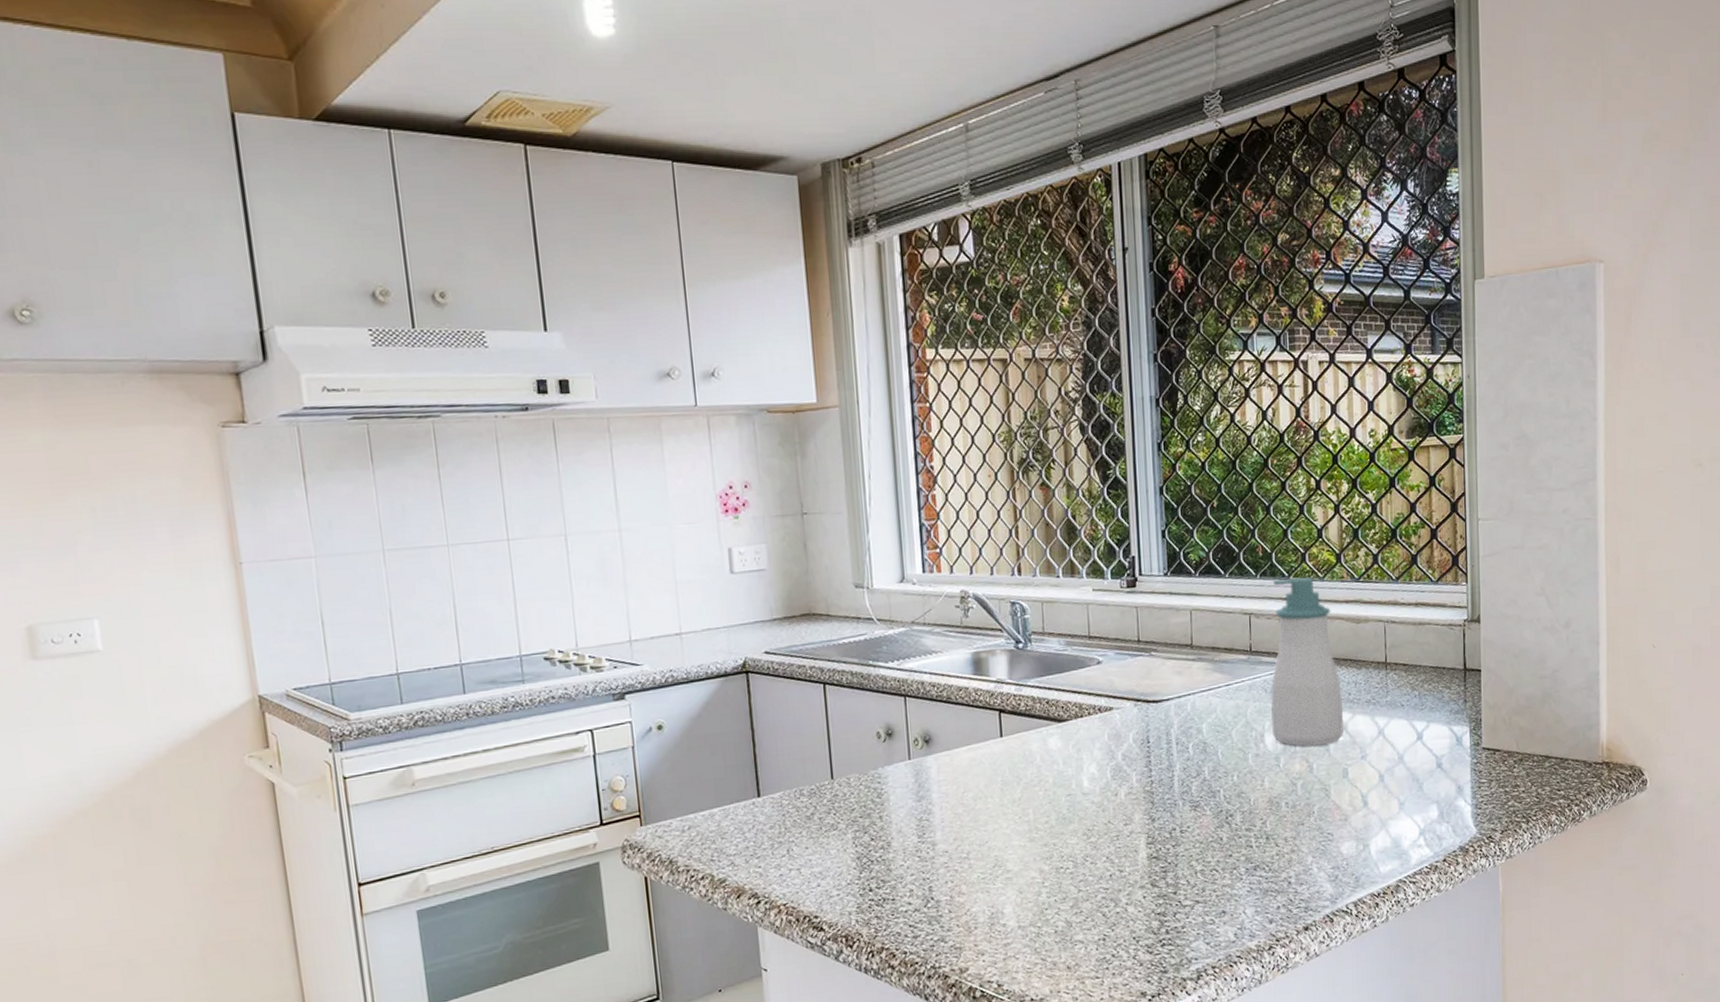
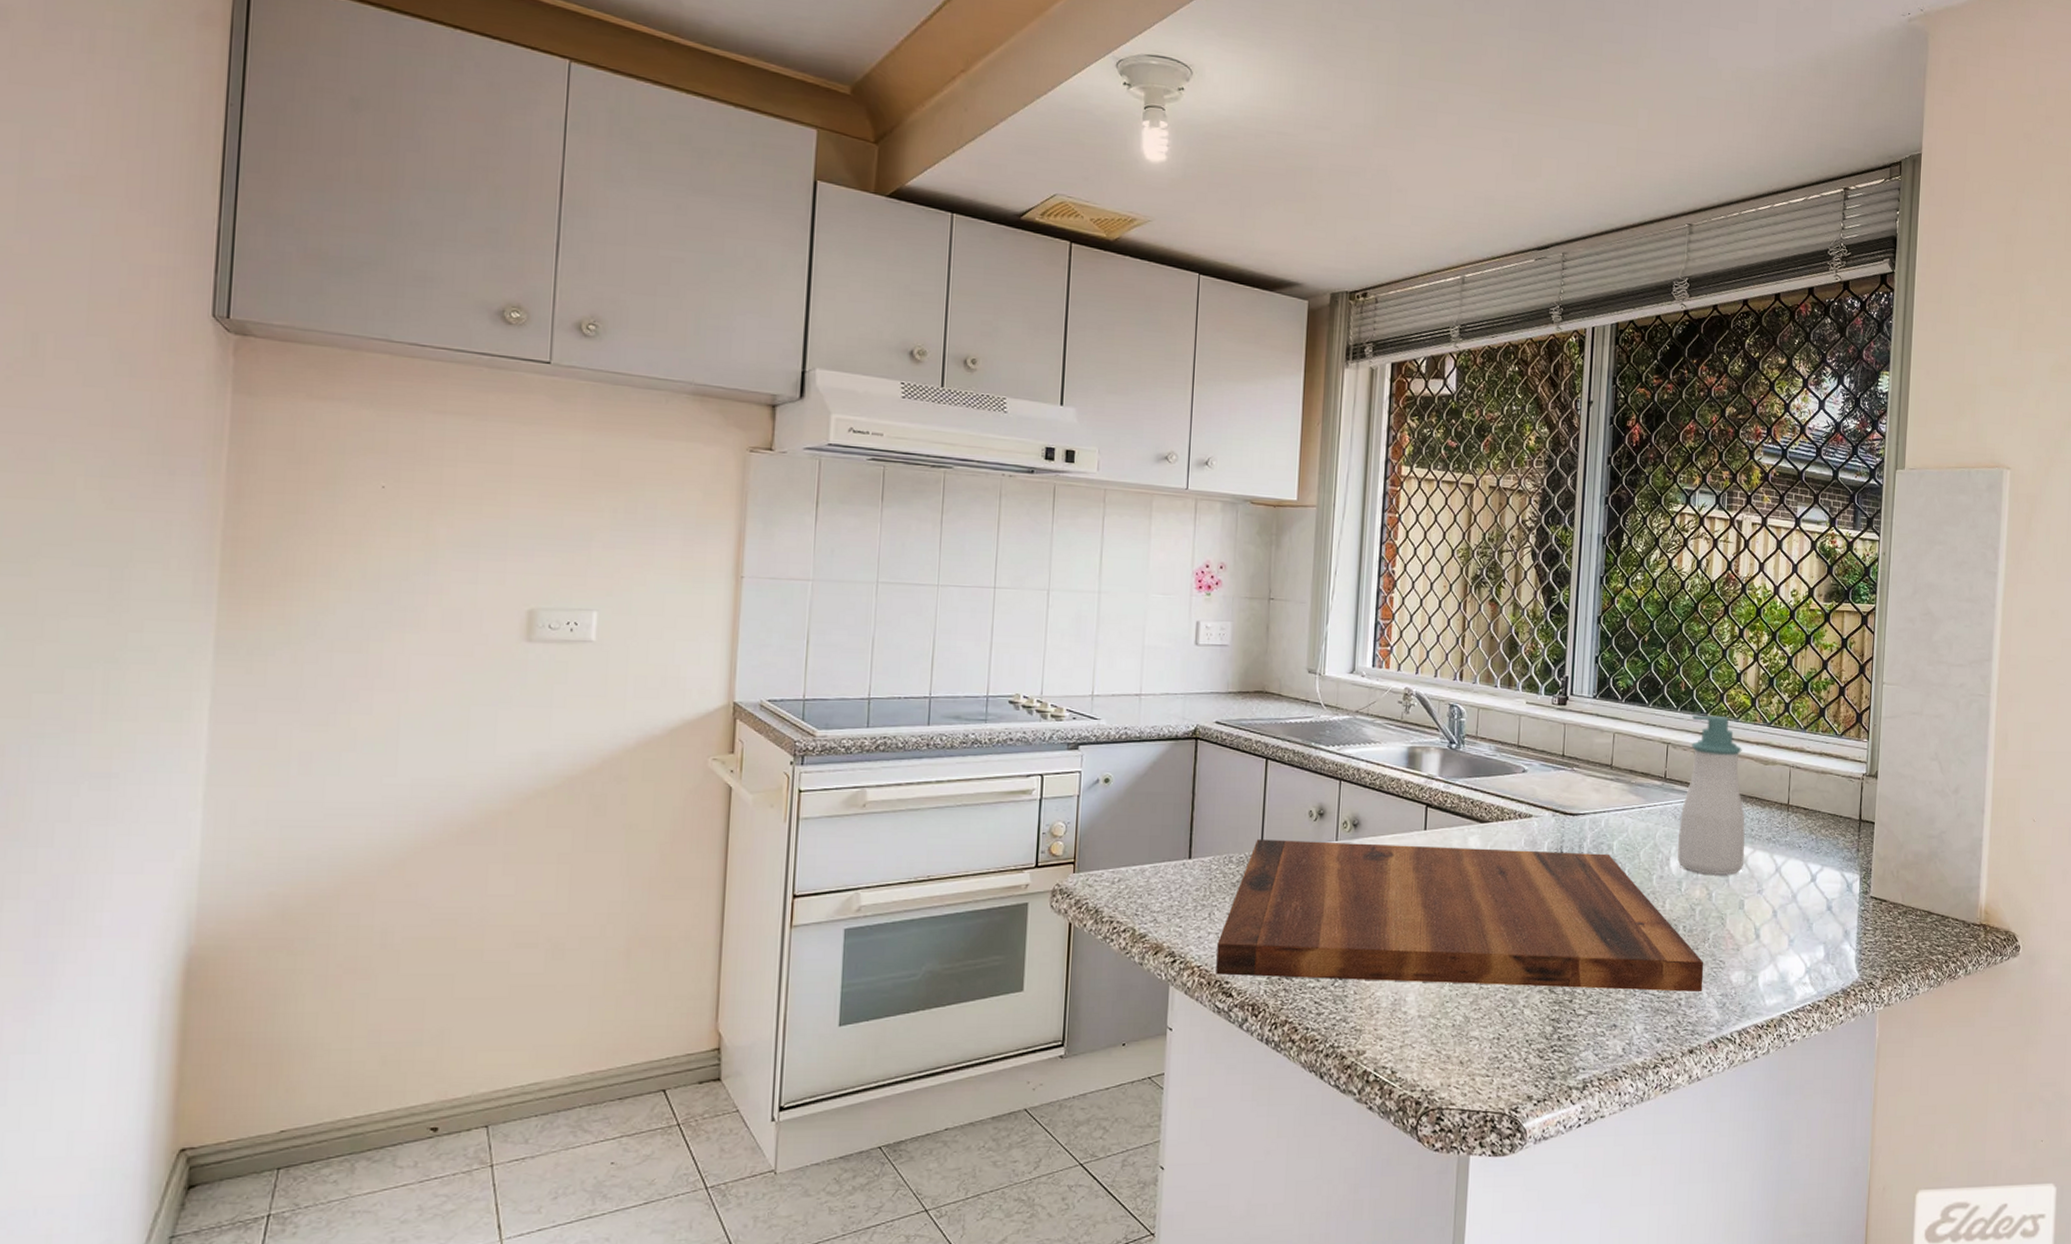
cutting board: none [800,737,1312,911] -> present [1216,839,1704,992]

